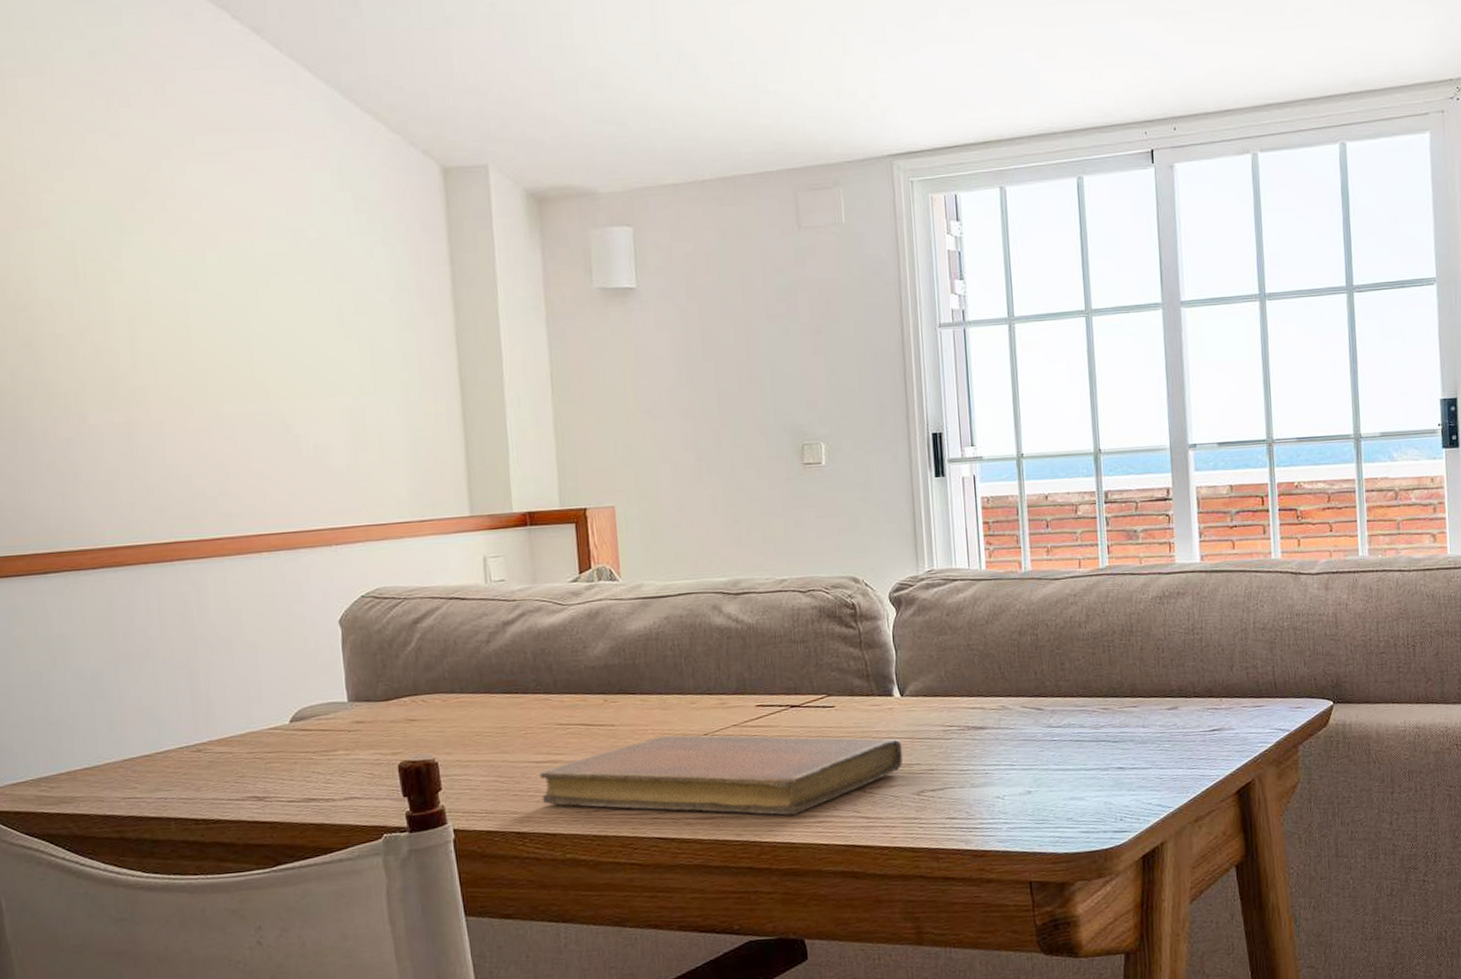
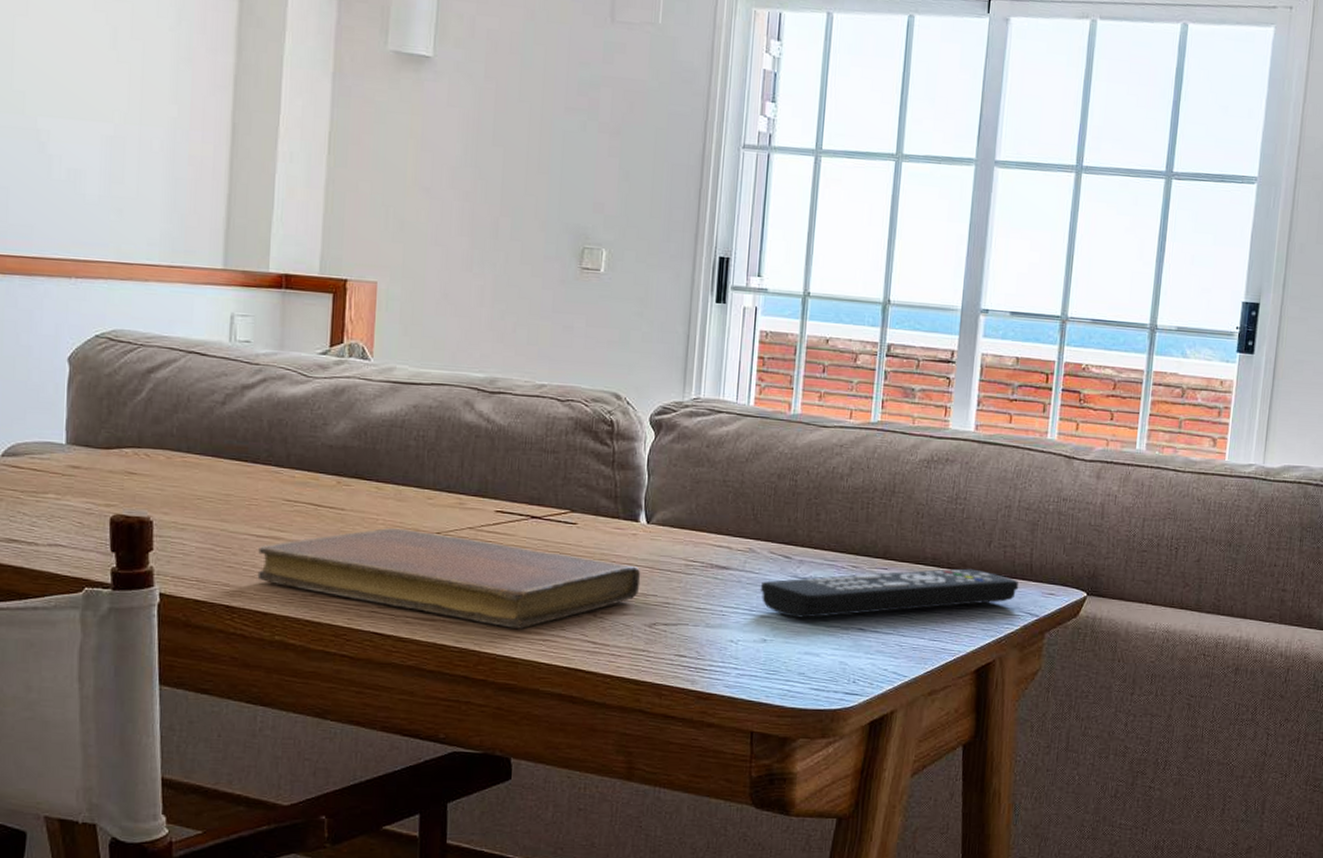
remote control: none [1018,694,1266,766] -> present [761,568,1019,618]

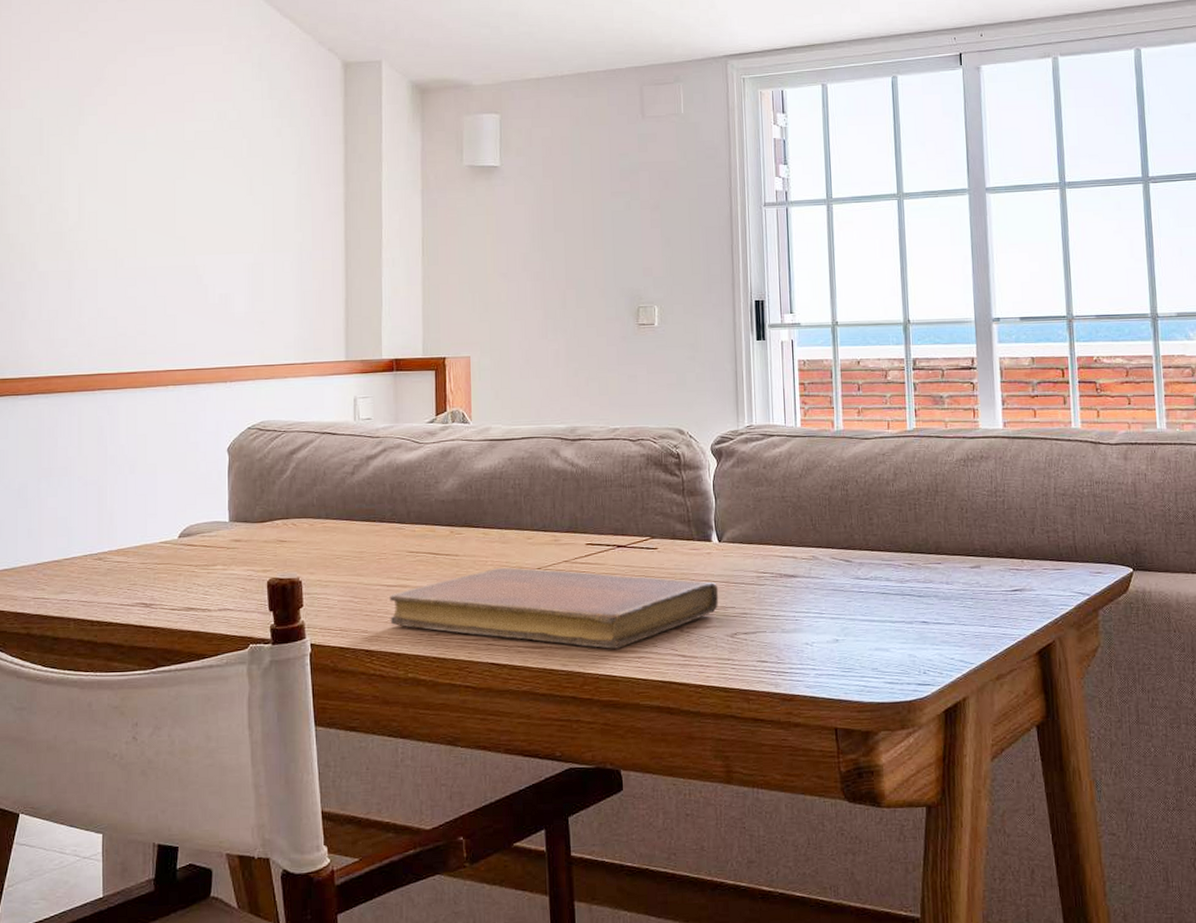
remote control: present [761,568,1019,618] -> none [827,556,1067,617]

